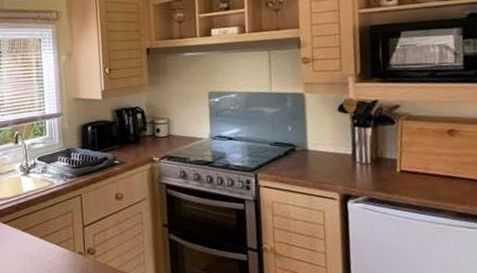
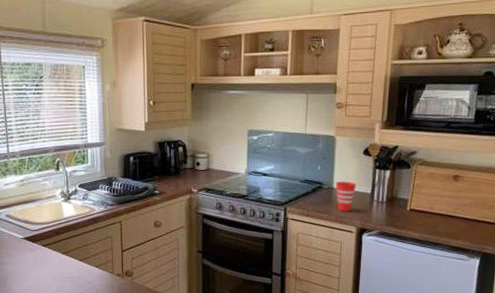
cup: none [310,142,334,177] -> present [336,181,356,212]

